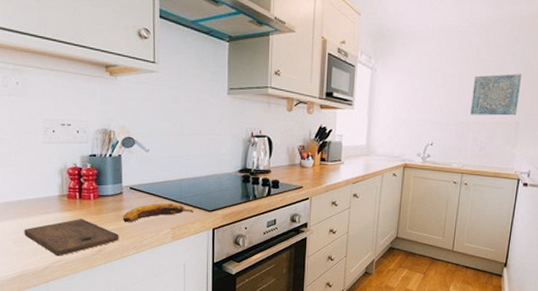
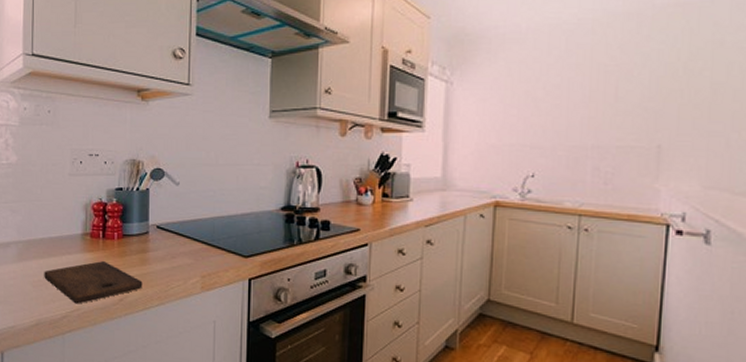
banana: present [122,203,194,223] -> none [147,245,227,268]
wall art: present [470,74,521,116] -> none [587,81,660,137]

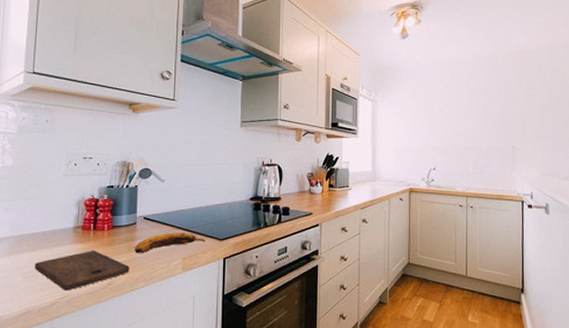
banana: none [147,245,227,268] -> present [134,233,205,254]

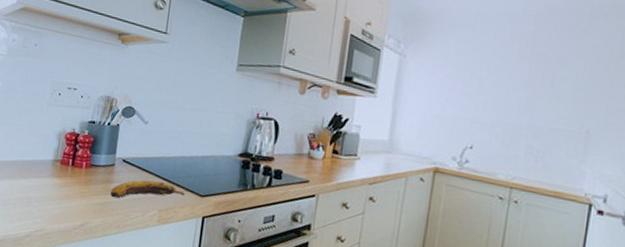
cutting board: present [35,251,130,291] -> none [13,187,104,225]

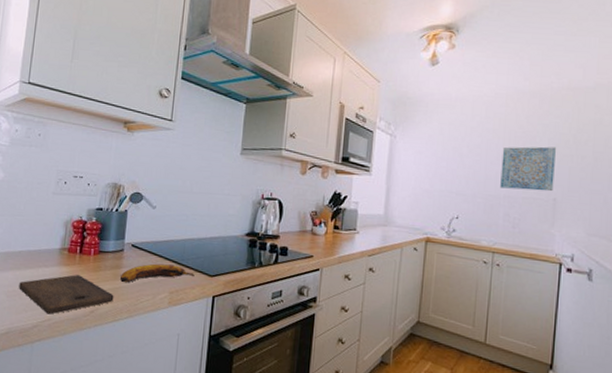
cutting board: none [13,187,104,225] -> present [19,274,114,315]
wall art: none [523,70,593,123] -> present [500,146,556,192]

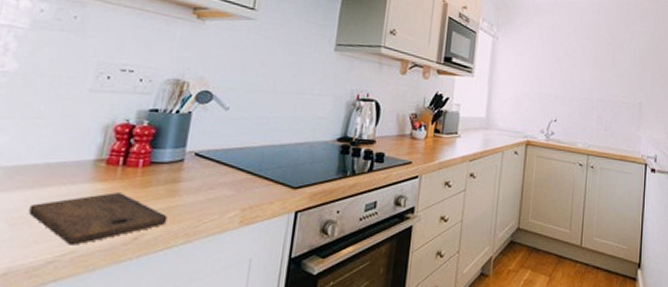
banana: present [119,263,195,283] -> none [176,175,274,201]
wall art: present [500,146,556,192] -> none [594,52,641,96]

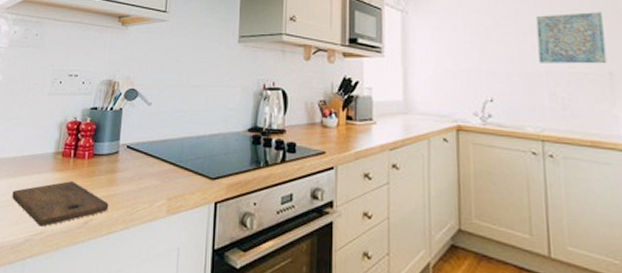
wall art: none [594,52,641,96] -> present [535,12,607,64]

